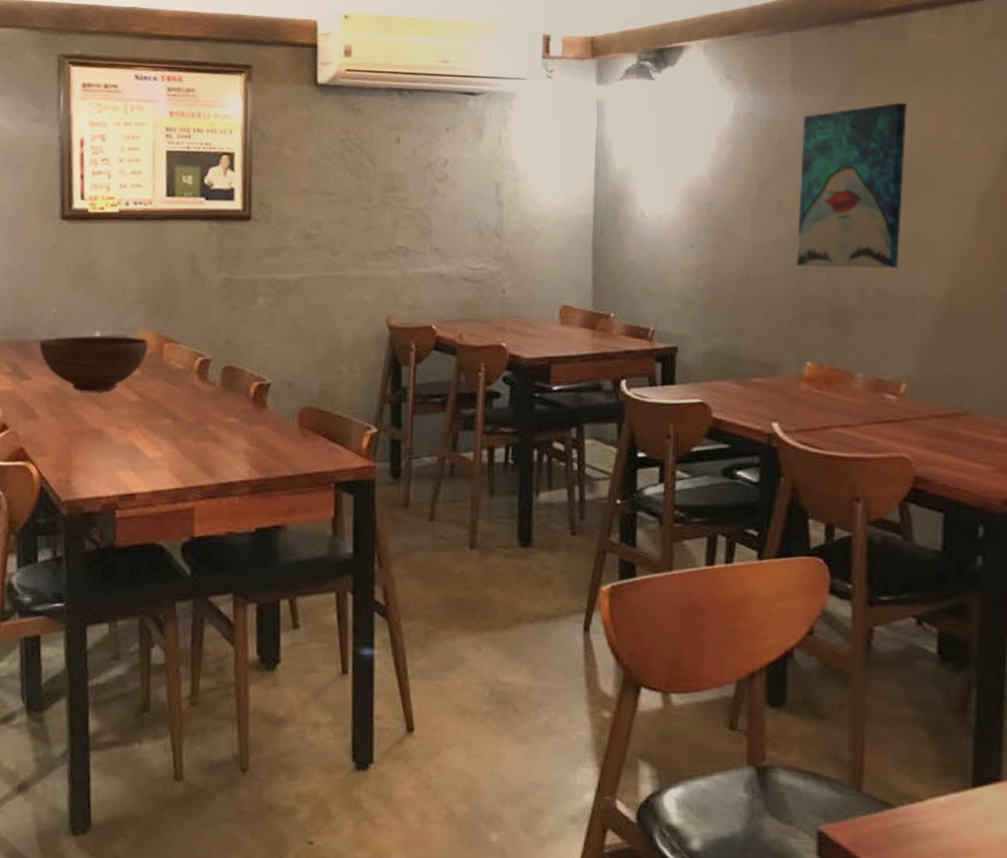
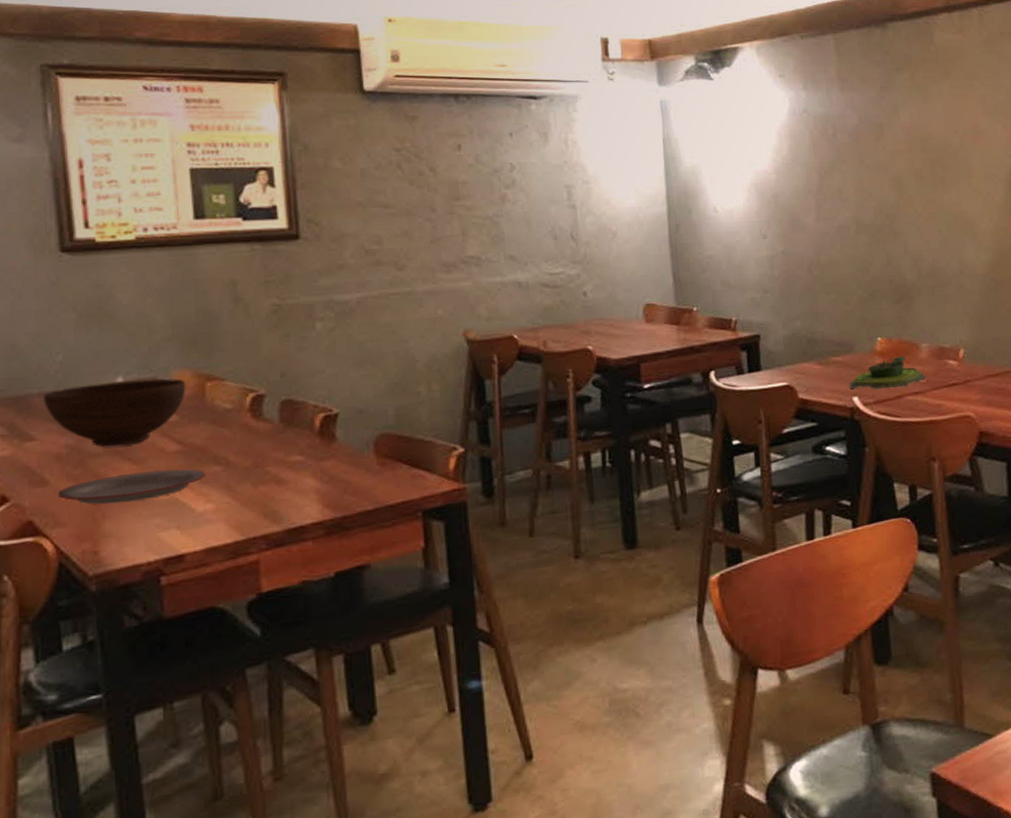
plate: none [43,417,158,442] -> present [57,468,207,505]
plant pot: none [768,384,859,419] -> present [848,356,927,390]
wall art: present [796,102,907,269] -> none [851,96,947,249]

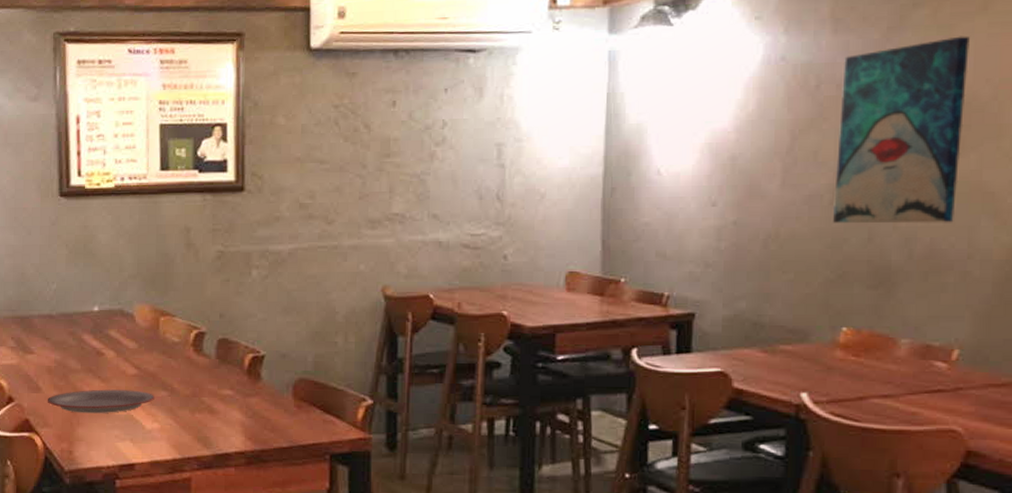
fruit bowl: present [43,378,186,447] -> none [41,311,145,365]
plant pot: present [848,356,927,390] -> none [797,351,902,388]
wall art: none [851,96,947,249] -> present [832,36,970,224]

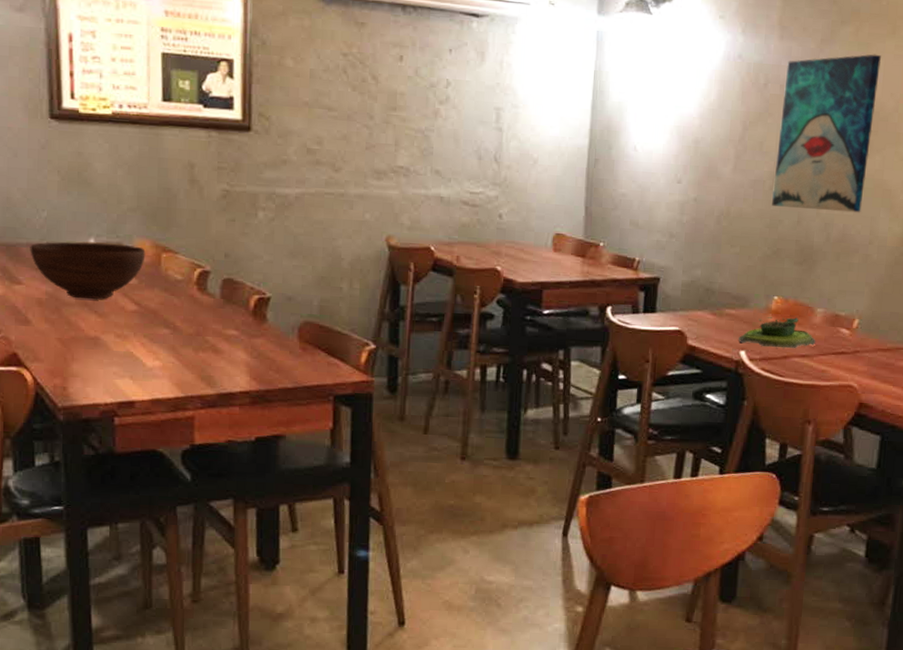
fruit bowl: none [41,311,145,365] -> present [30,242,146,299]
plate: present [47,389,156,414] -> none [37,324,157,350]
plant pot: none [797,351,902,388] -> present [737,316,816,349]

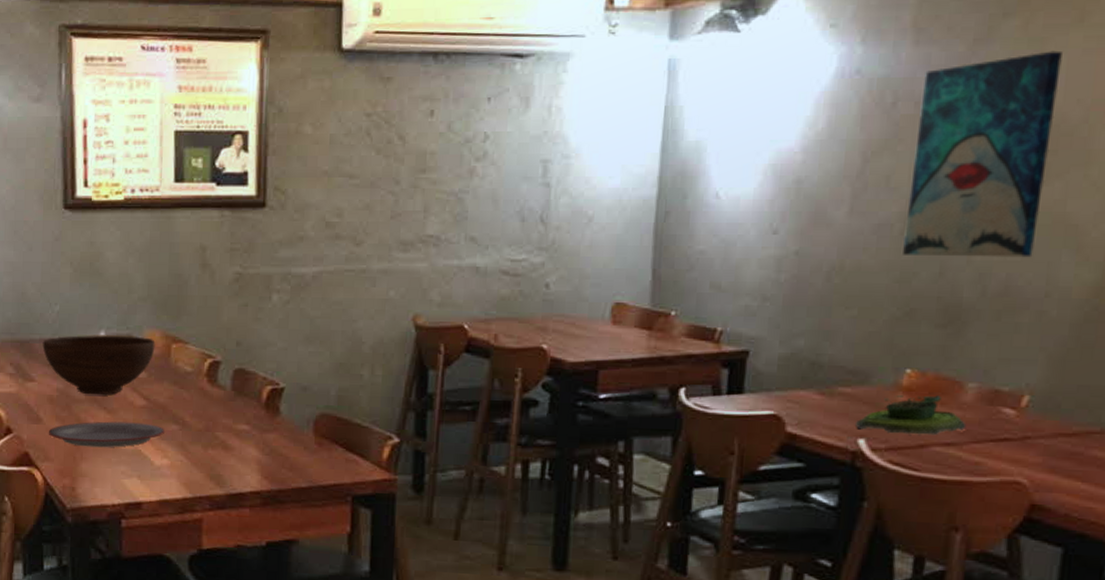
plate: none [37,324,157,350] -> present [48,421,166,448]

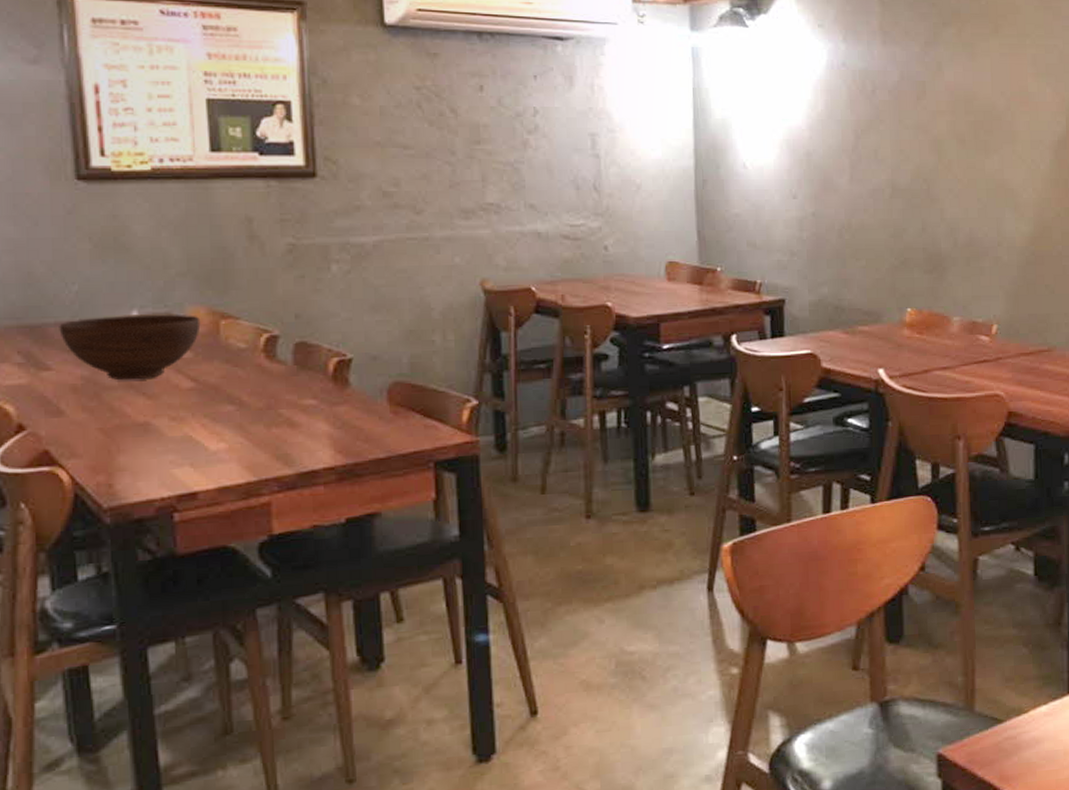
plate: present [48,421,166,448] -> none [73,406,220,438]
plant pot: present [854,394,967,436] -> none [874,329,956,363]
wall art: present [902,50,1062,258] -> none [892,54,987,215]

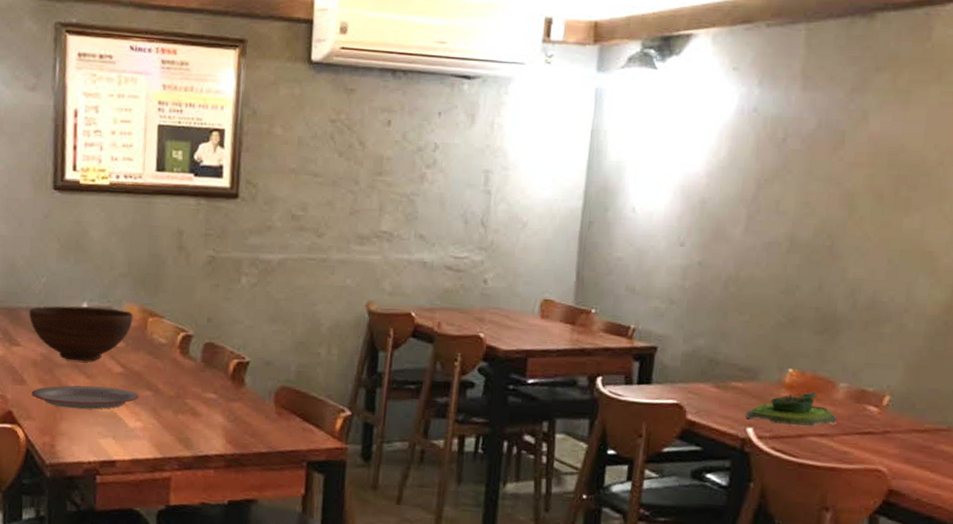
plate: none [73,406,220,438] -> present [31,385,140,410]
plant pot: none [874,329,956,363] -> present [744,390,838,427]

